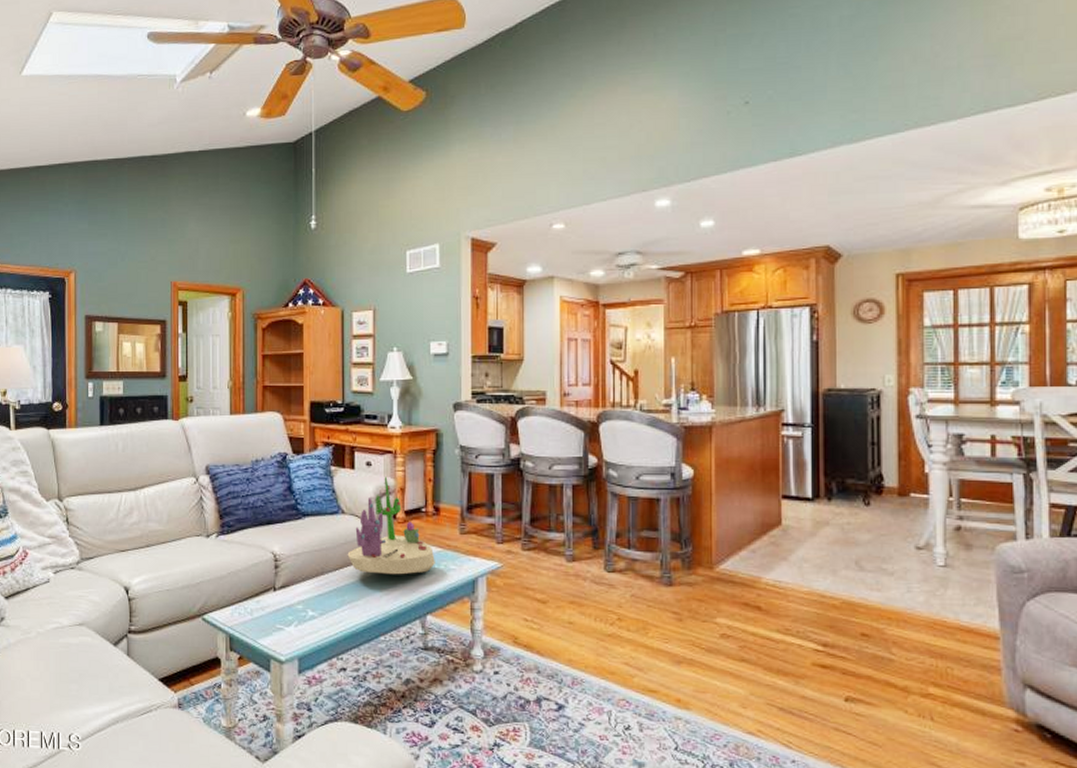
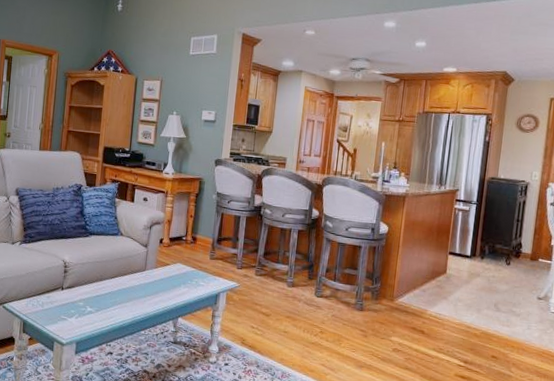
succulent planter: present [347,476,435,575] -> none [122,210,189,286]

